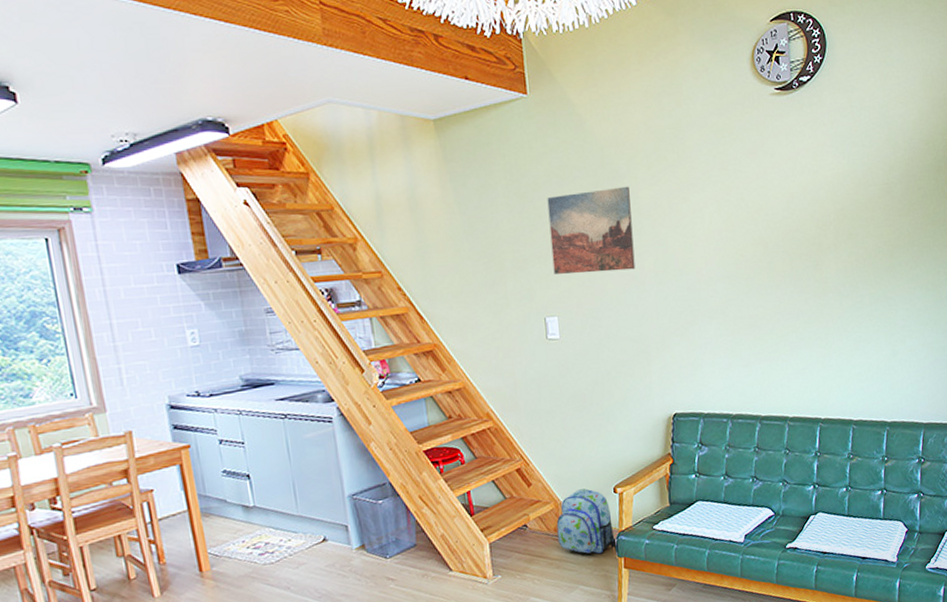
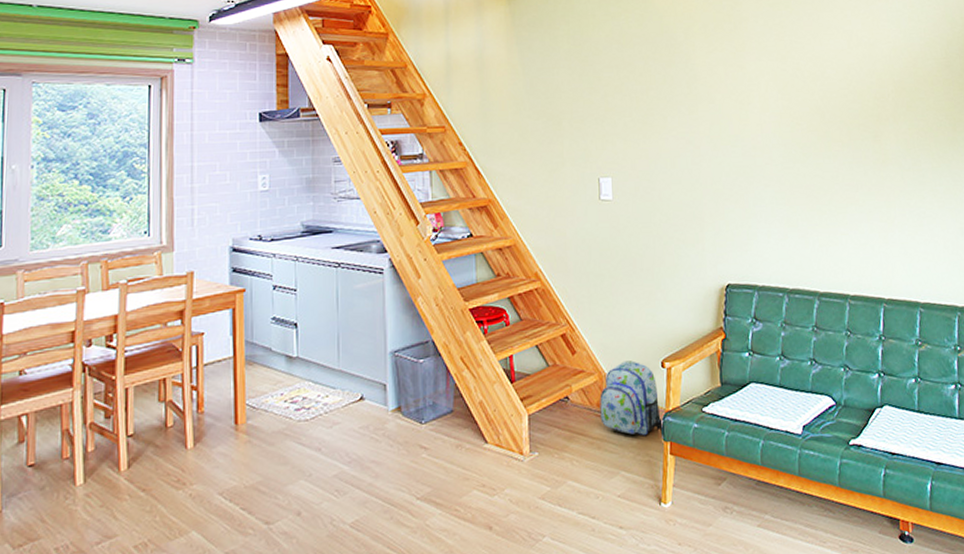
wall art: present [547,186,635,274] -> none [607,53,691,136]

